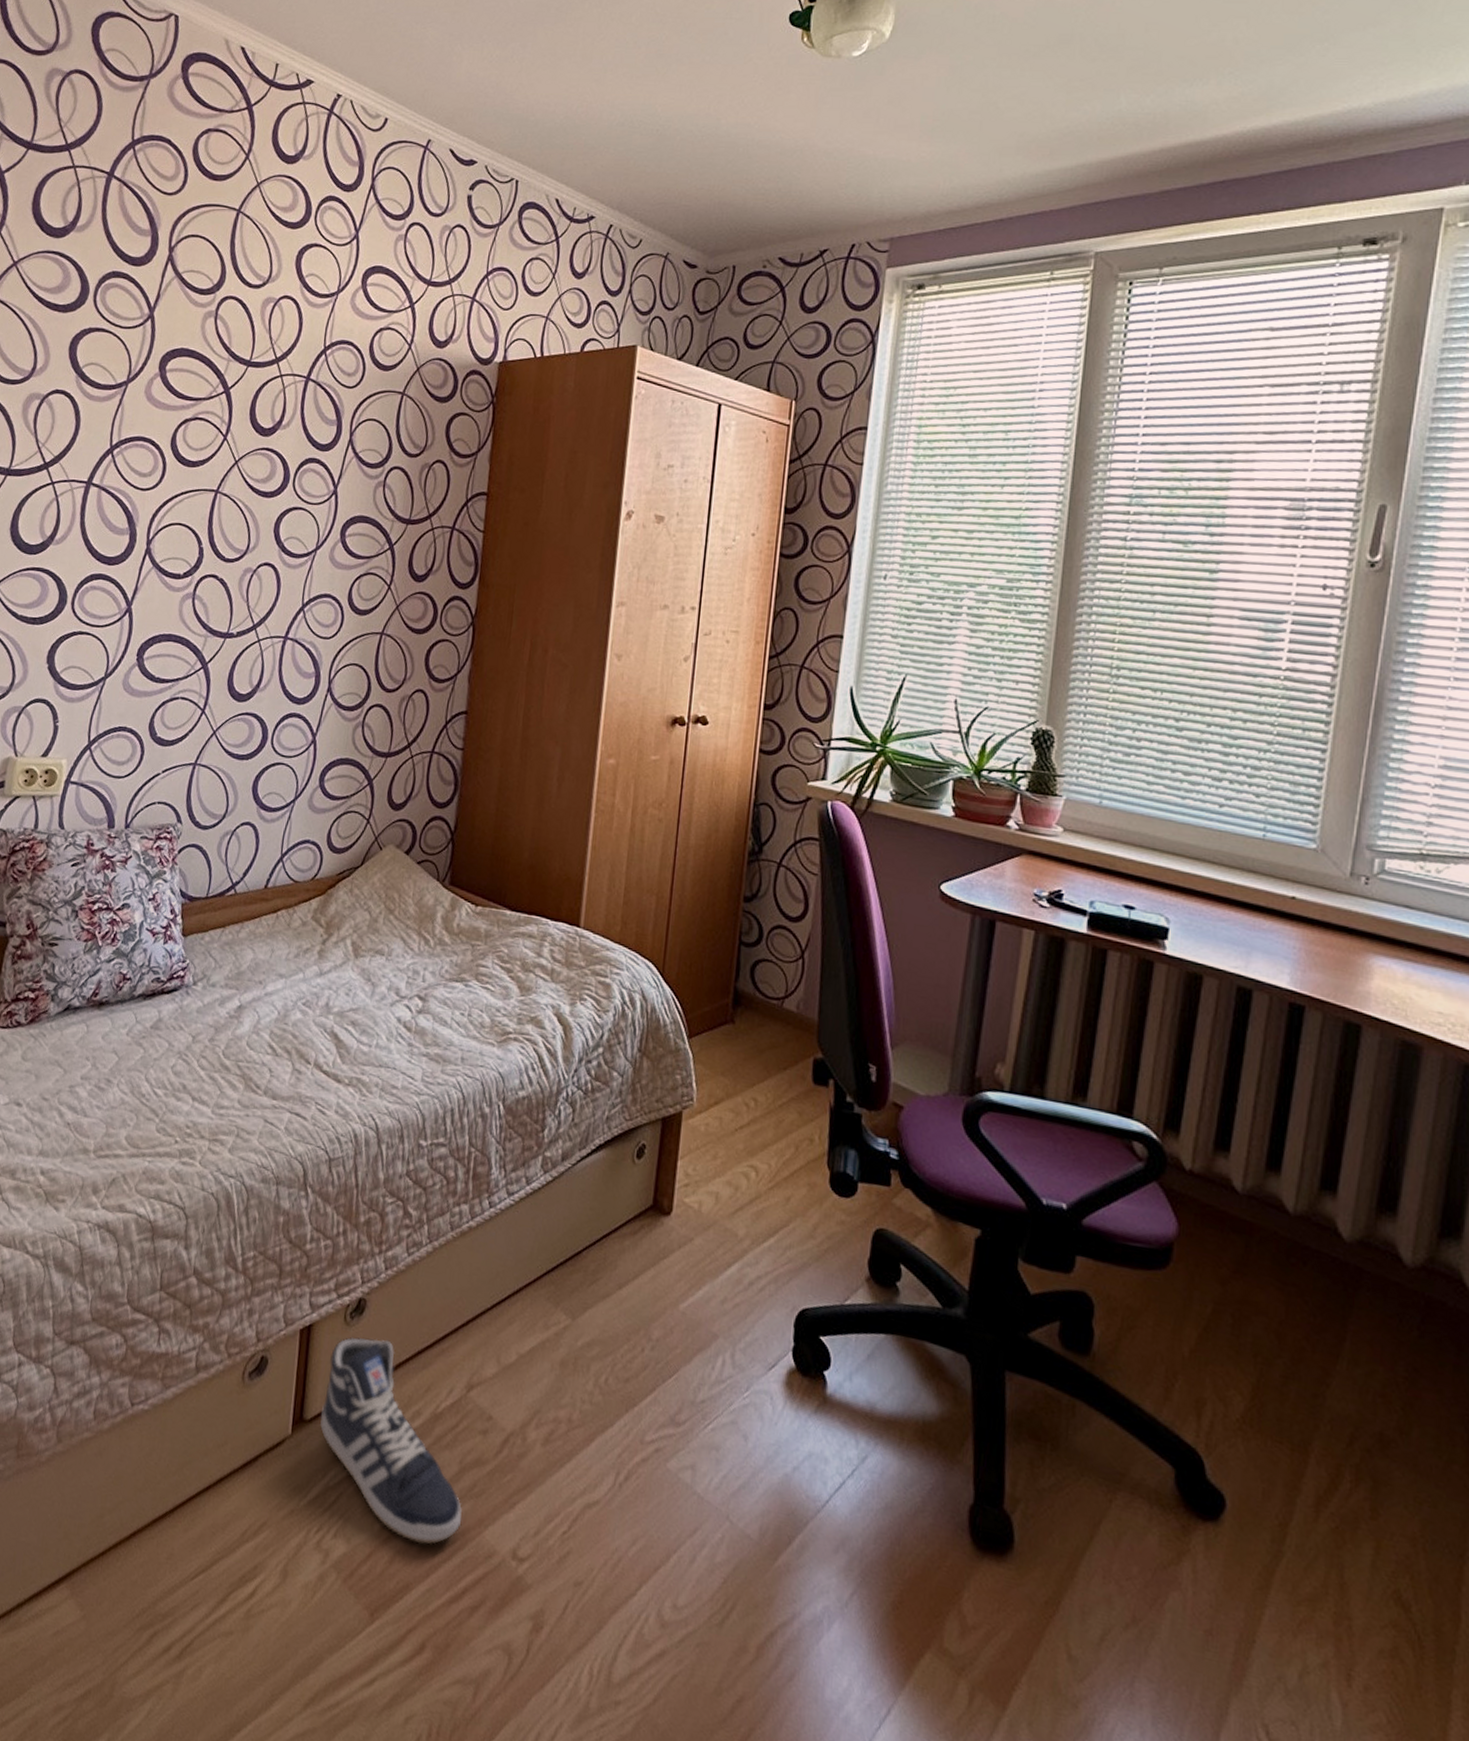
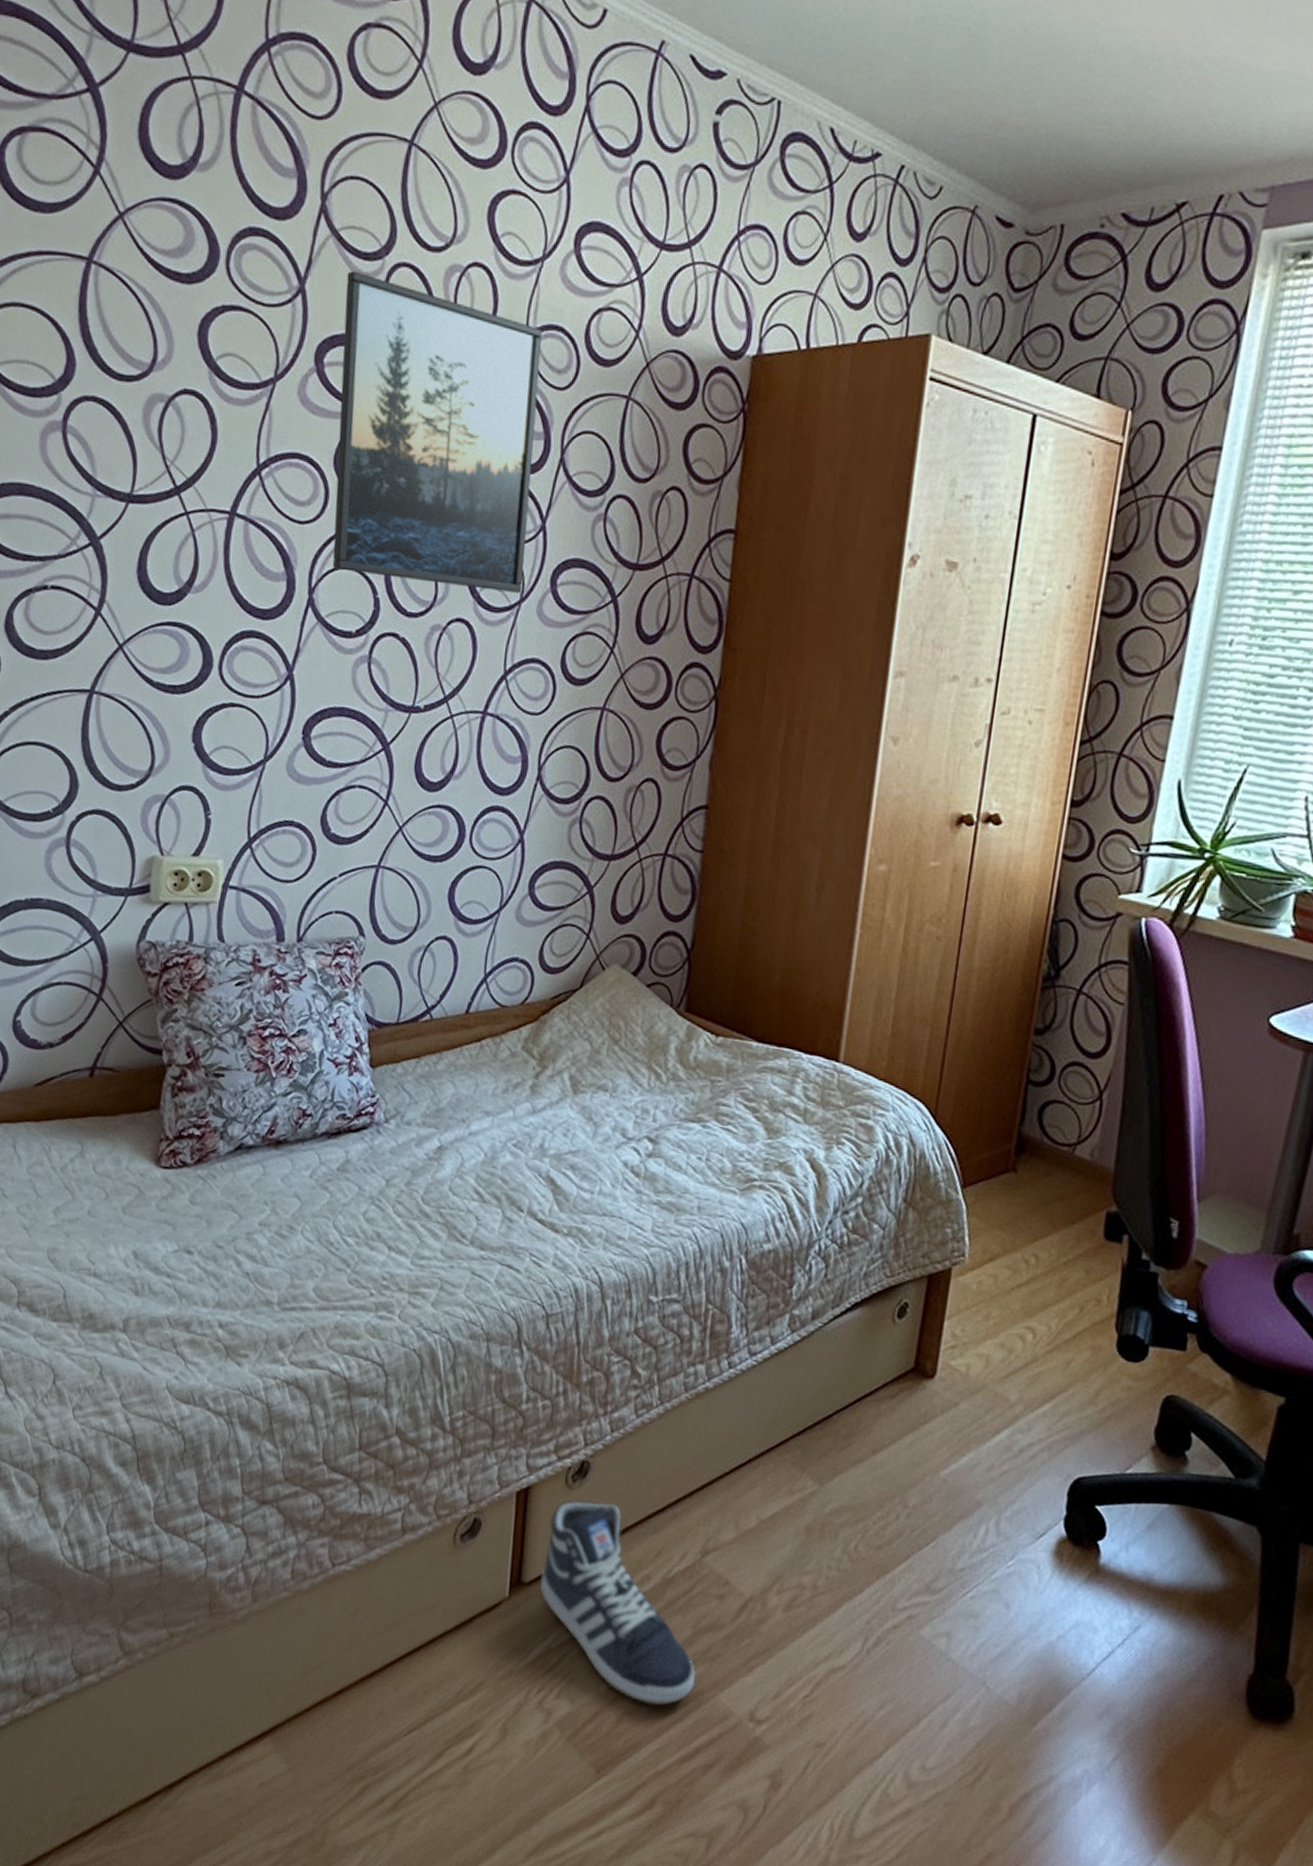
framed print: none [167,302,336,543] -> present [332,271,542,593]

